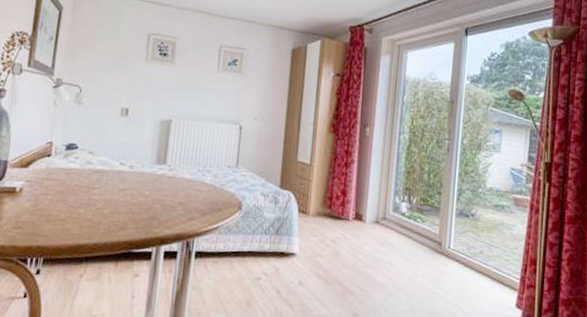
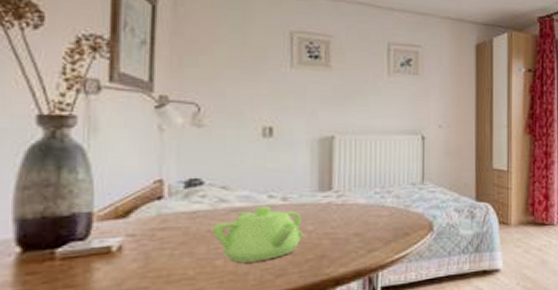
teapot: none [80,171,142,215] -> present [212,207,303,263]

